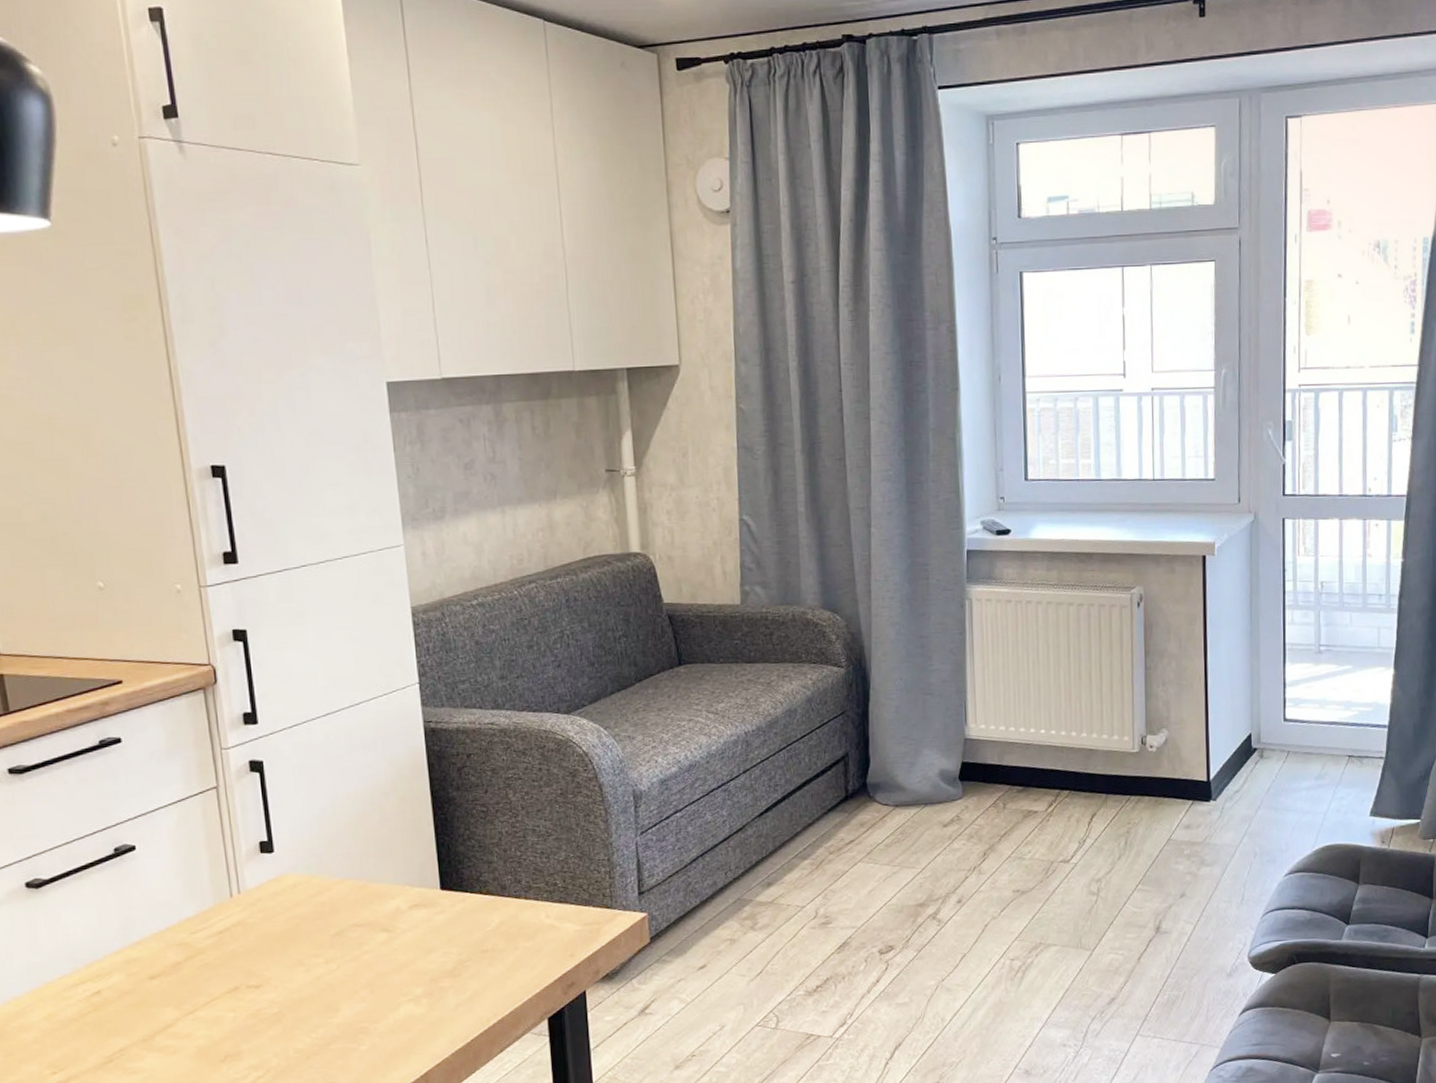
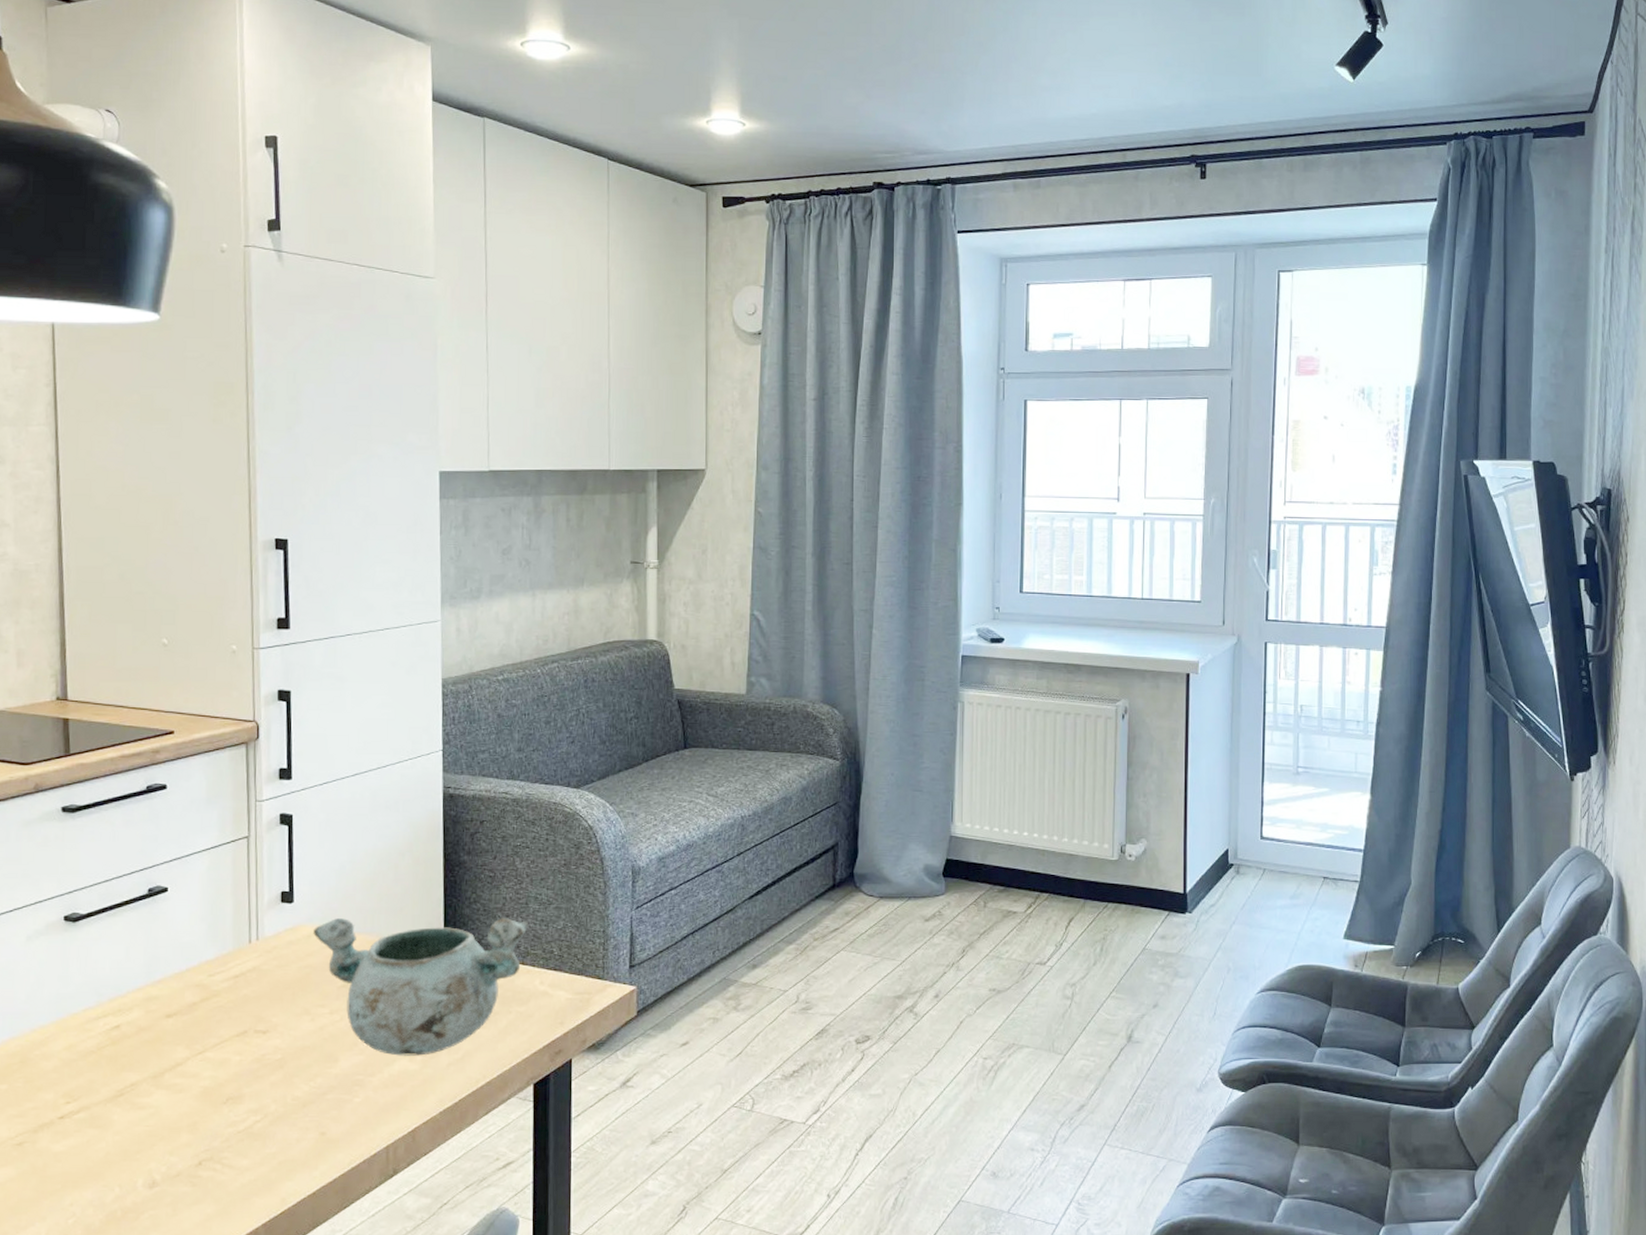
decorative bowl: none [298,853,528,1001] -> present [313,918,528,1056]

